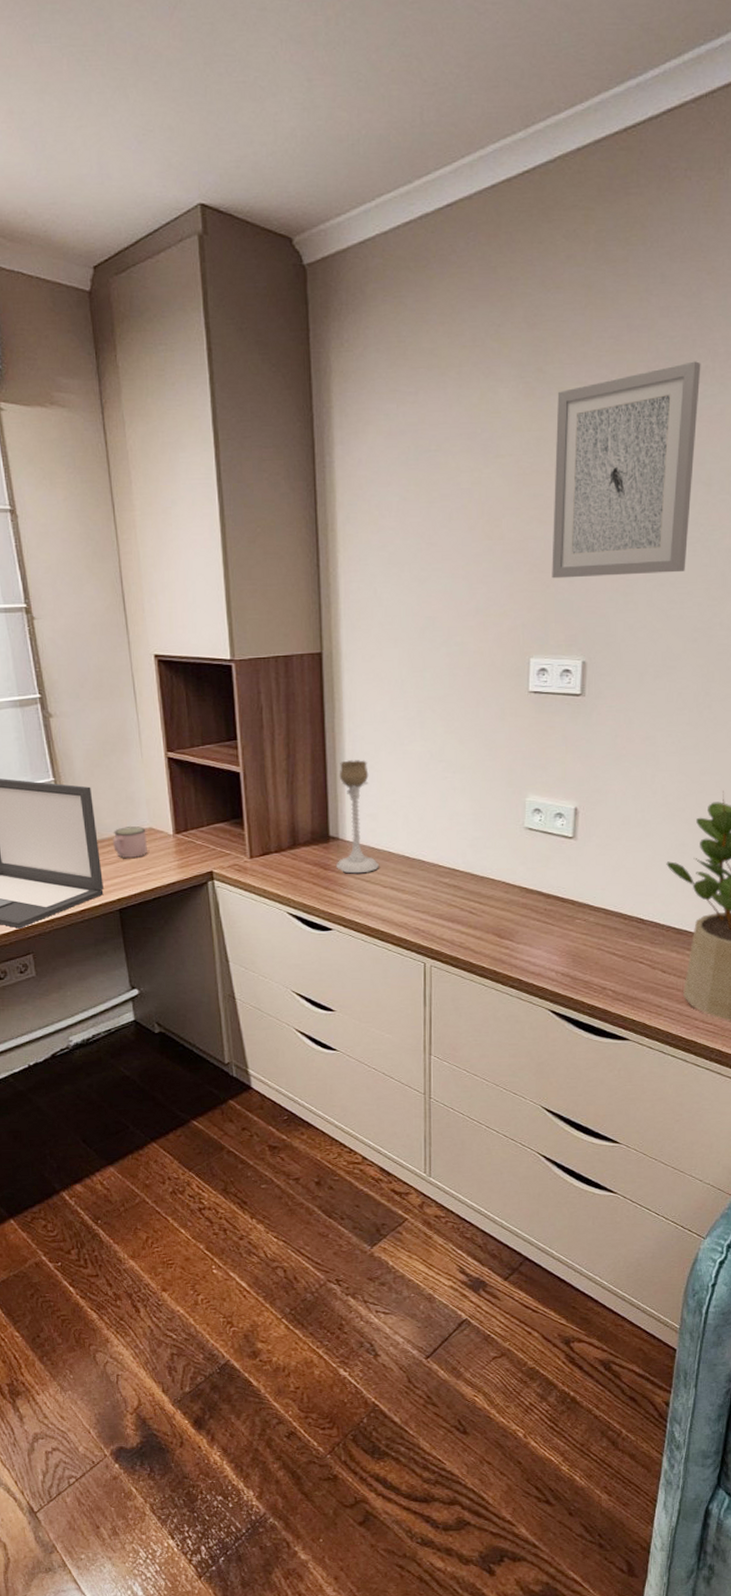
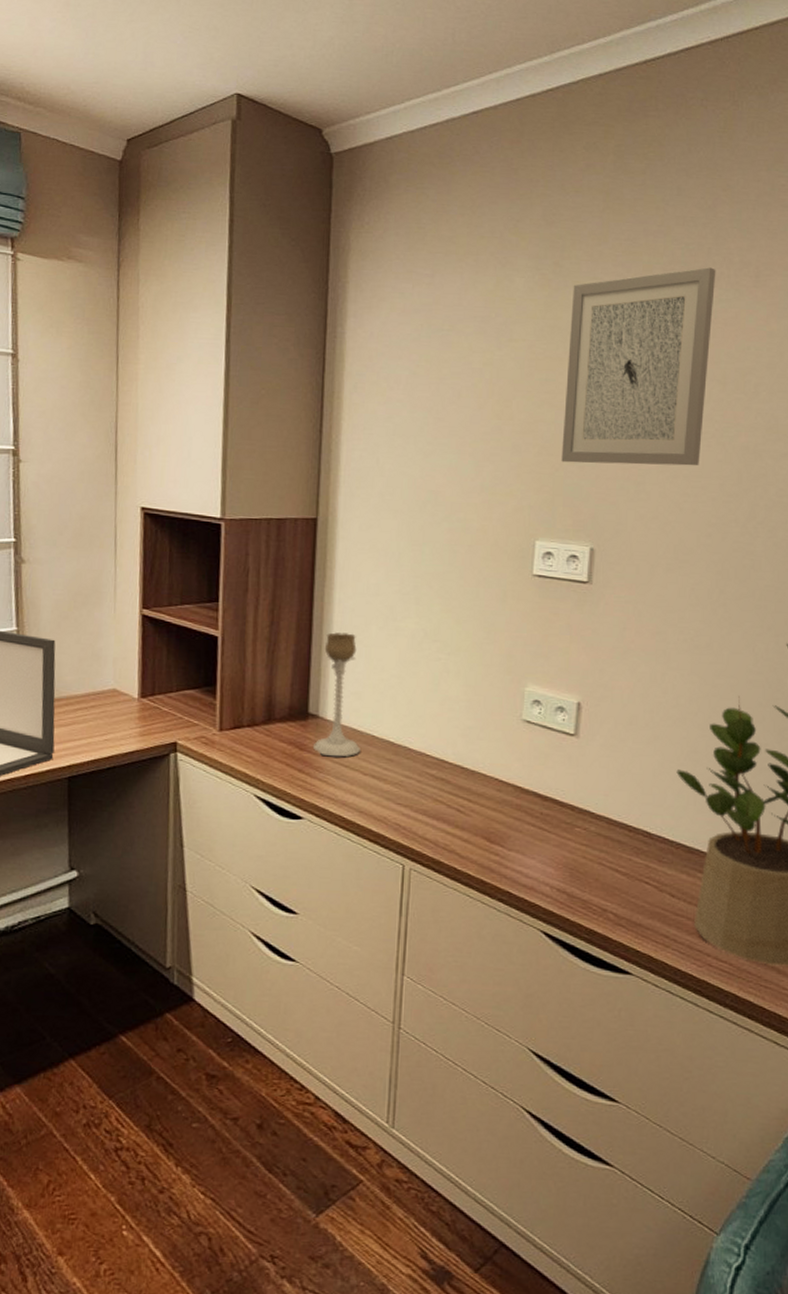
mug: present [113,826,148,858] -> none [71,686,109,721]

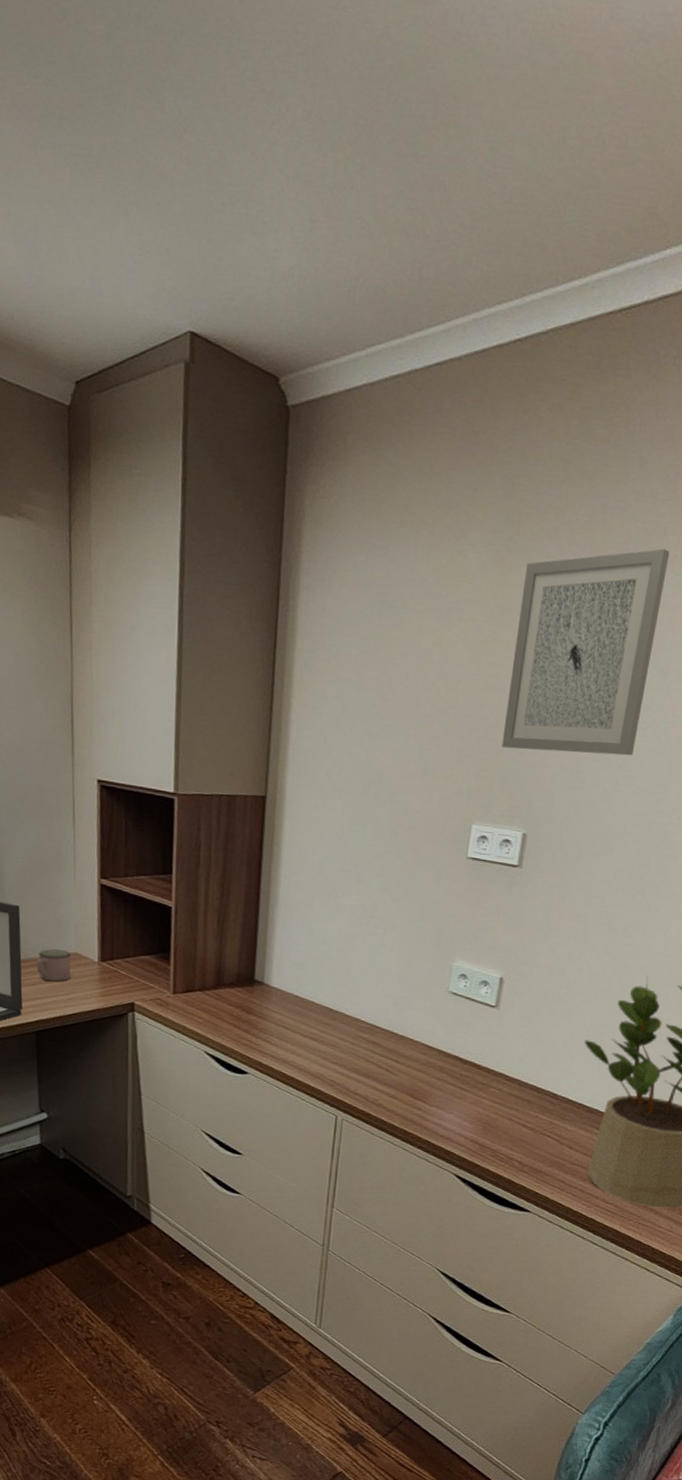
mug: none [71,686,109,721] -> present [36,949,72,981]
candle holder: present [314,632,360,758] -> none [259,906,301,1021]

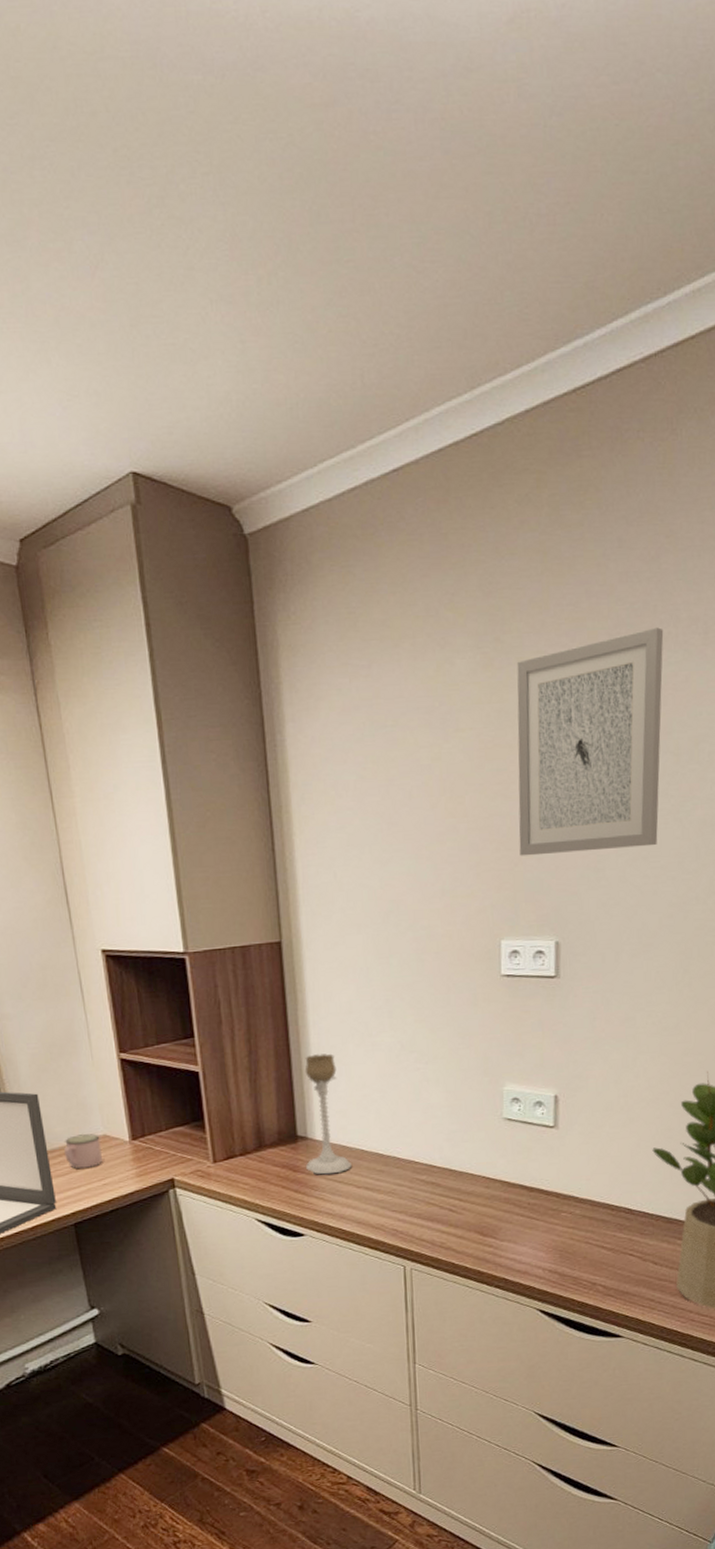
candle holder: none [259,906,301,1021] -> present [305,1053,351,1175]

